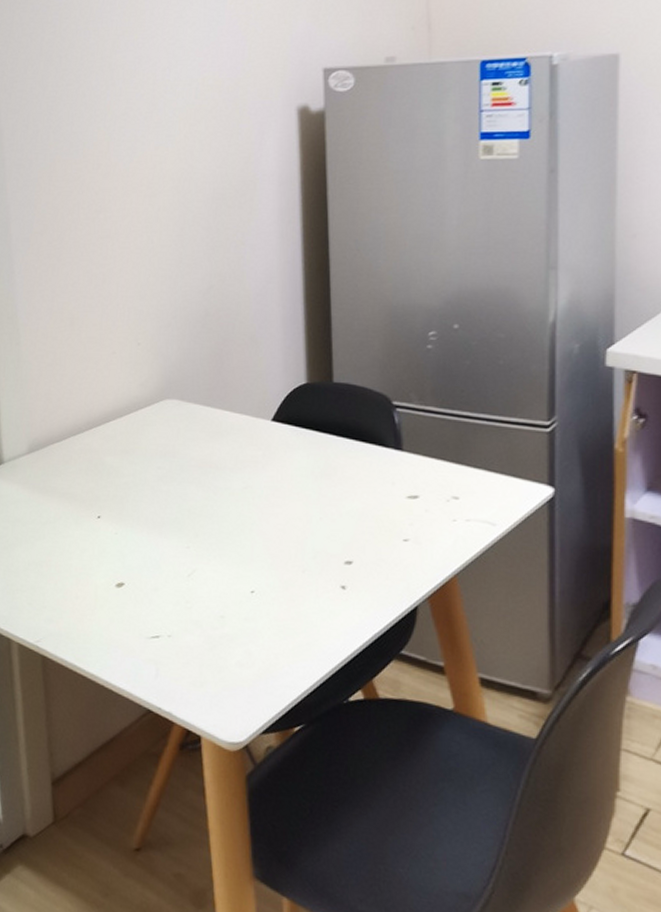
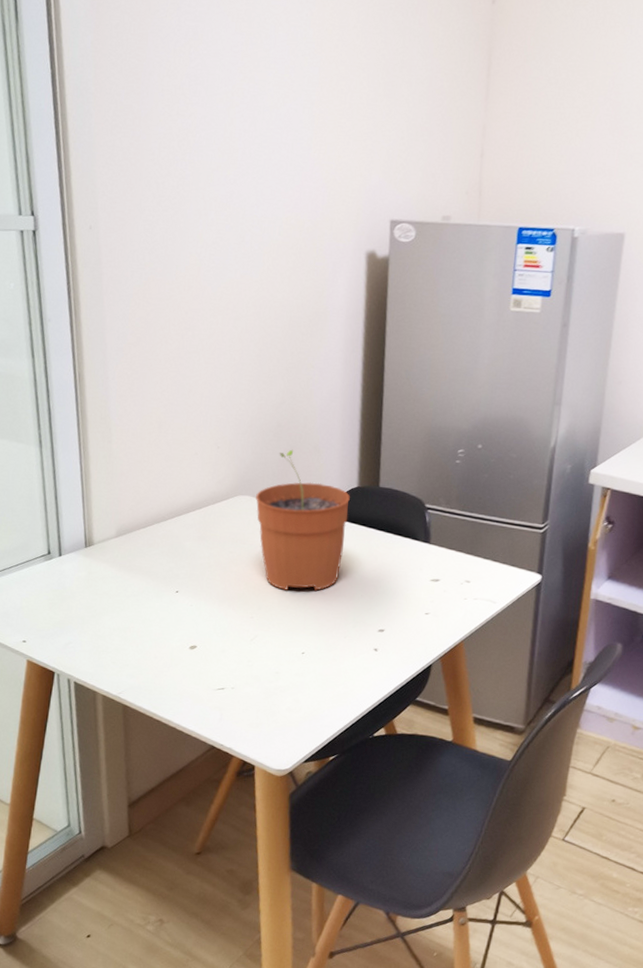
plant pot: none [185,342,298,513] -> present [256,449,350,591]

